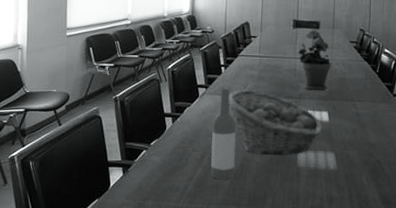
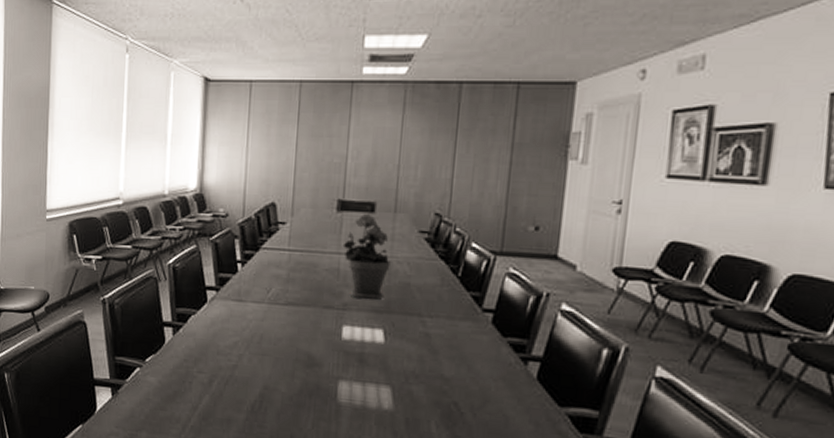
wine bottle: present [211,89,237,179] -> none [221,293,256,412]
fruit basket: present [228,90,322,155] -> none [246,295,374,387]

